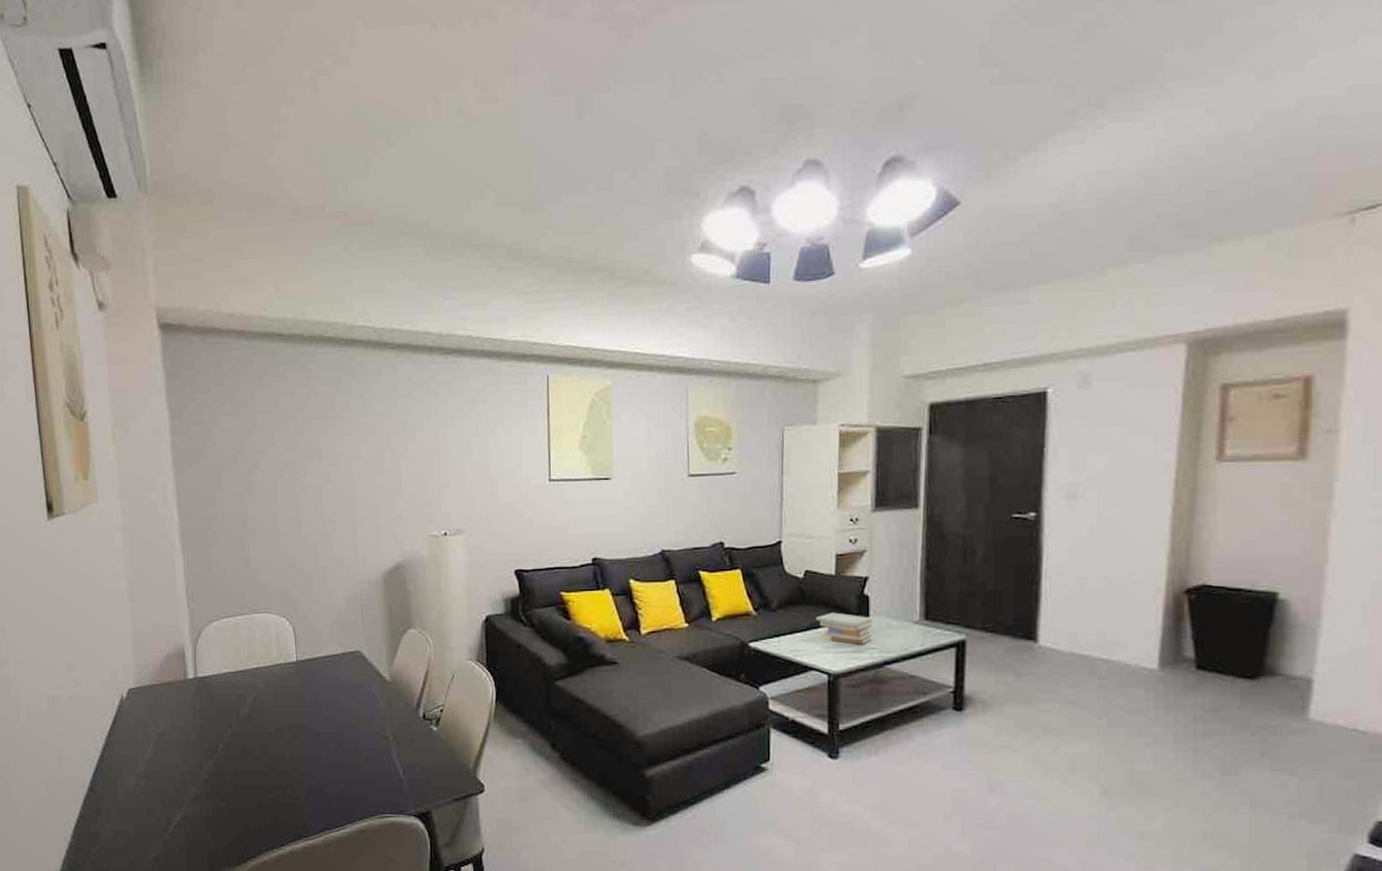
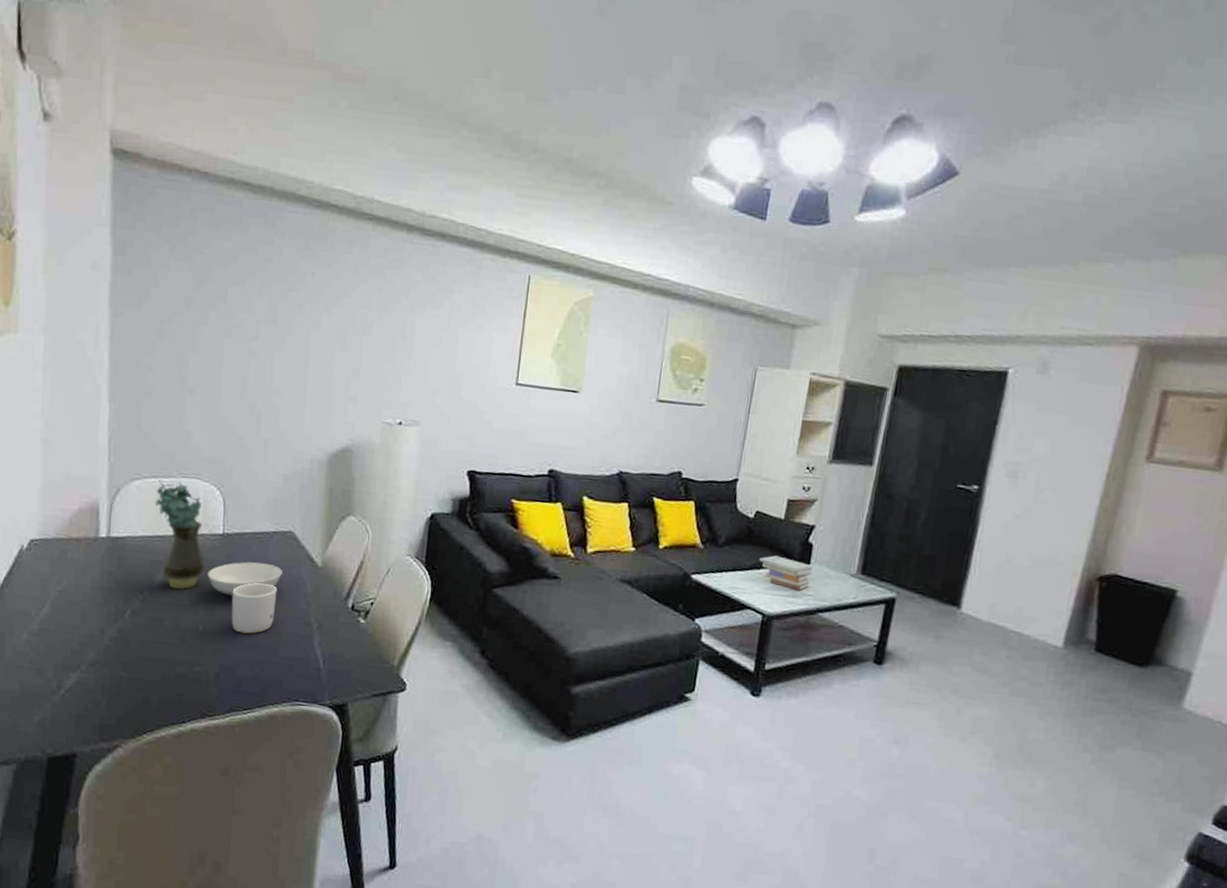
vase: none [233,617,285,719] -> present [155,480,205,590]
bowl: none [287,685,355,720] -> present [207,562,283,597]
mug: none [311,703,353,754] -> present [231,582,277,634]

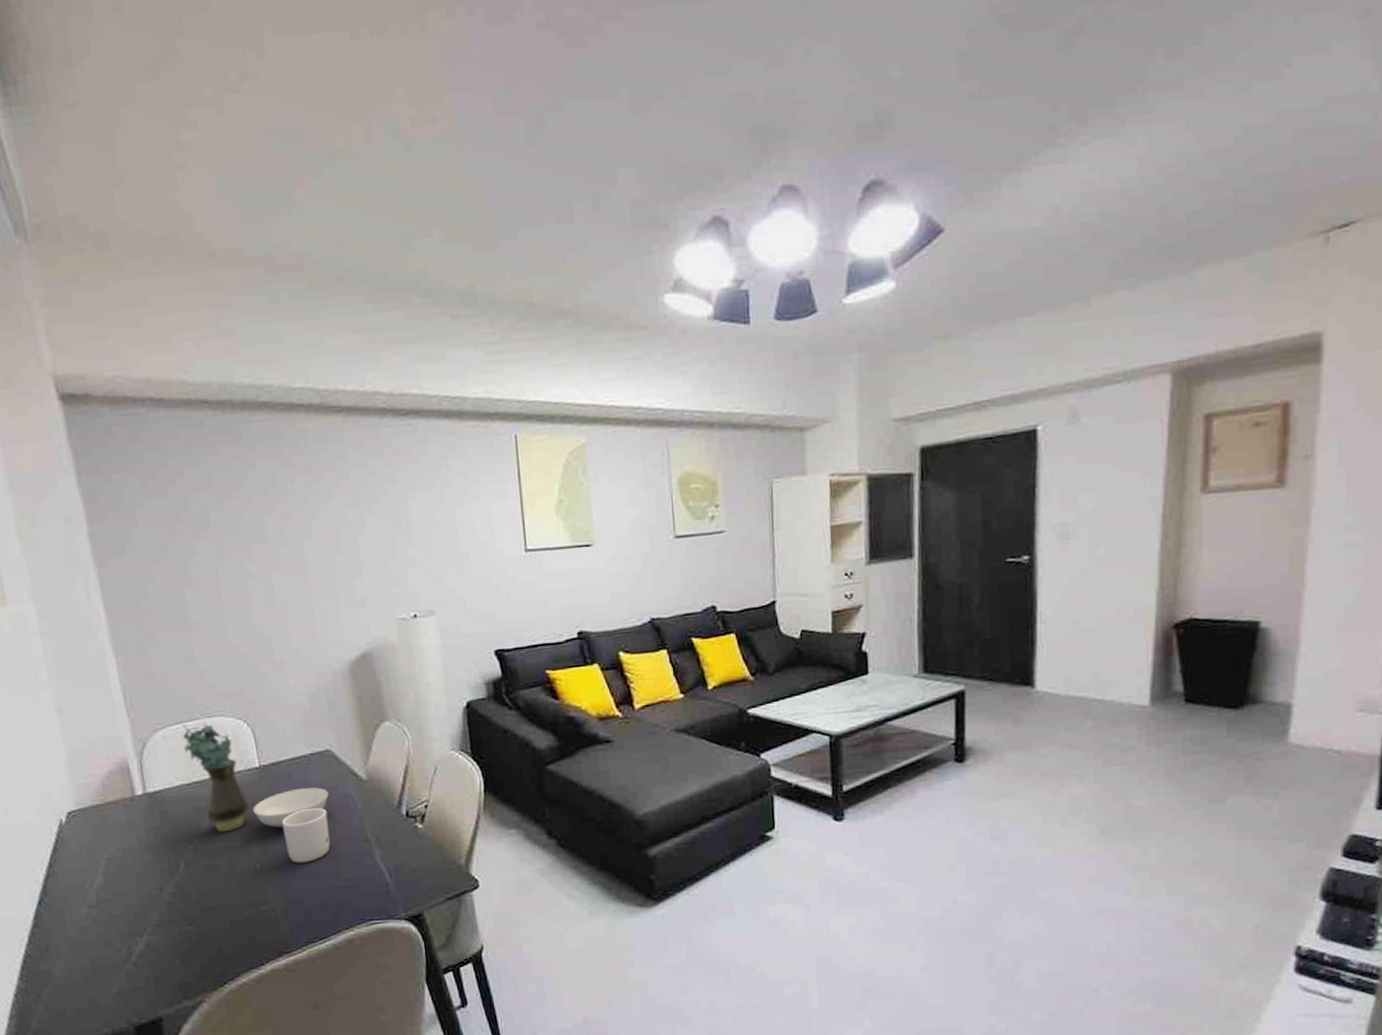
books: present [759,555,813,592] -> none [814,671,873,704]

